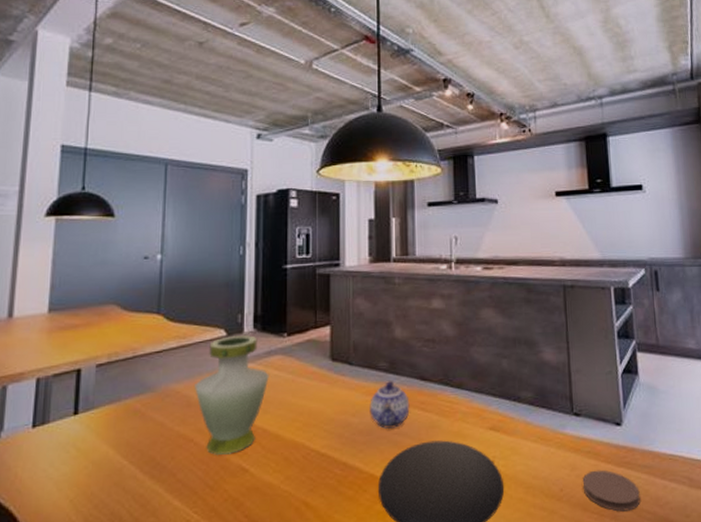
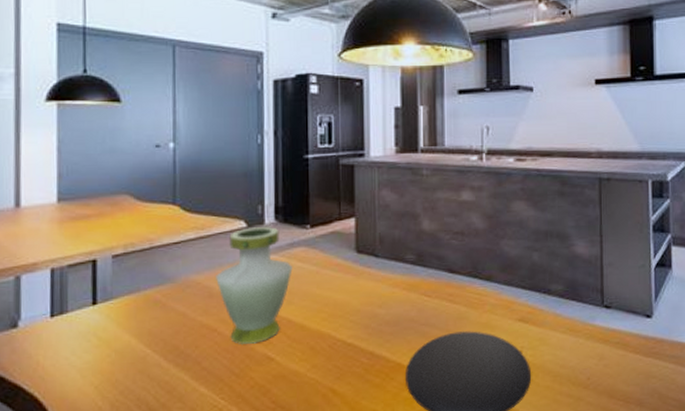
teapot: present [370,380,410,430] -> none [396,272,438,321]
coaster: present [582,470,641,512] -> none [610,359,666,399]

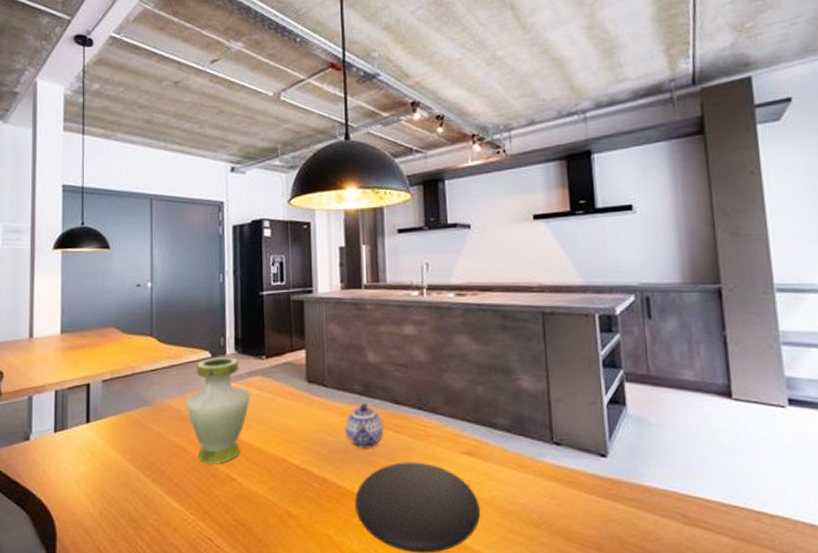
teapot: none [396,272,438,321] -> present [345,402,384,449]

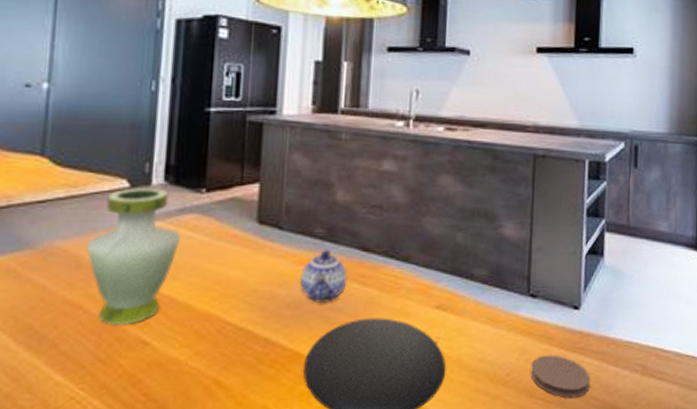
coaster: none [563,500,628,544] -> present [531,355,590,398]

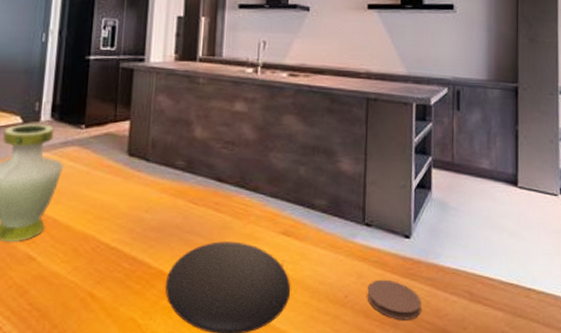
teapot: present [300,249,348,304] -> none [163,179,204,228]

